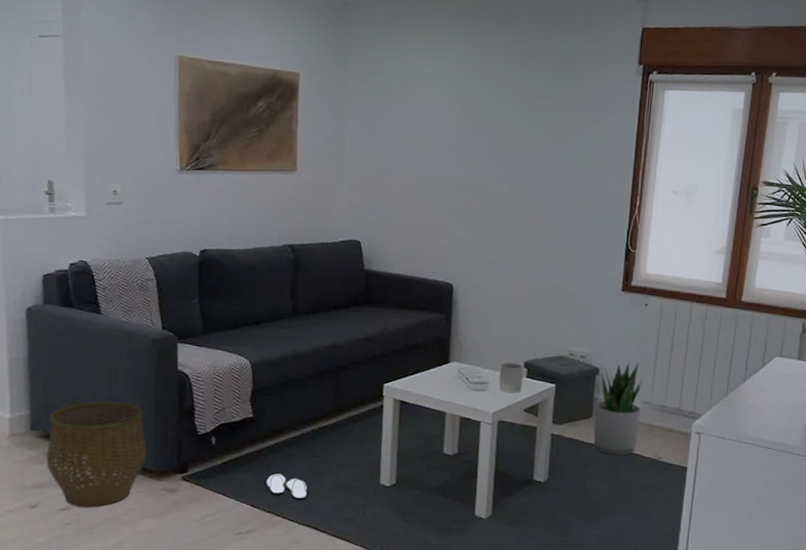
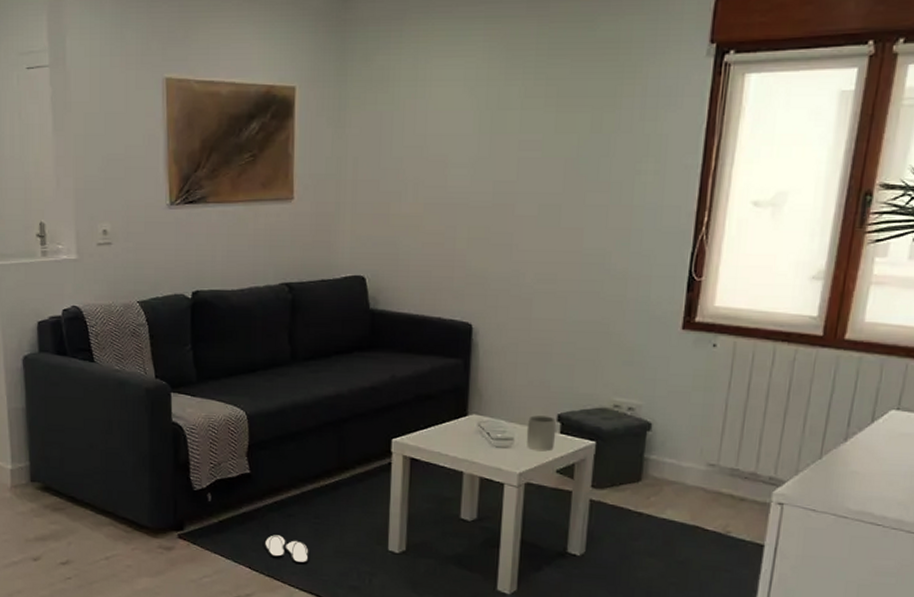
basket: present [46,401,147,508] -> none [46,452,143,563]
planter: present [593,362,642,456] -> none [643,415,707,528]

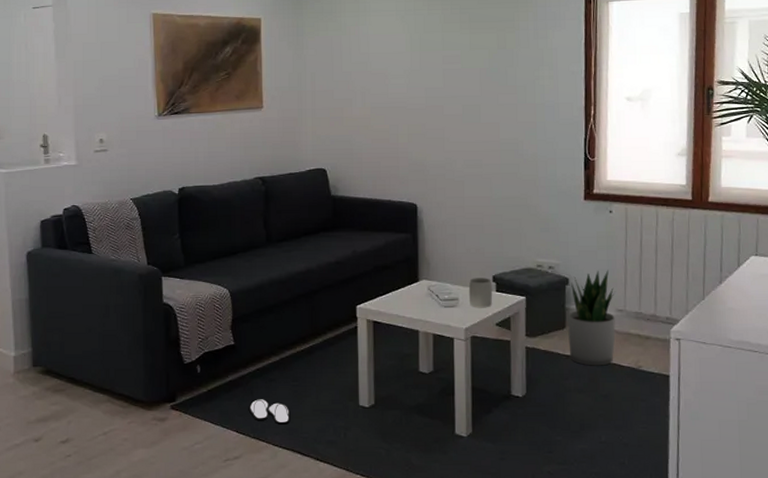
planter: none [643,415,707,528] -> present [568,270,616,366]

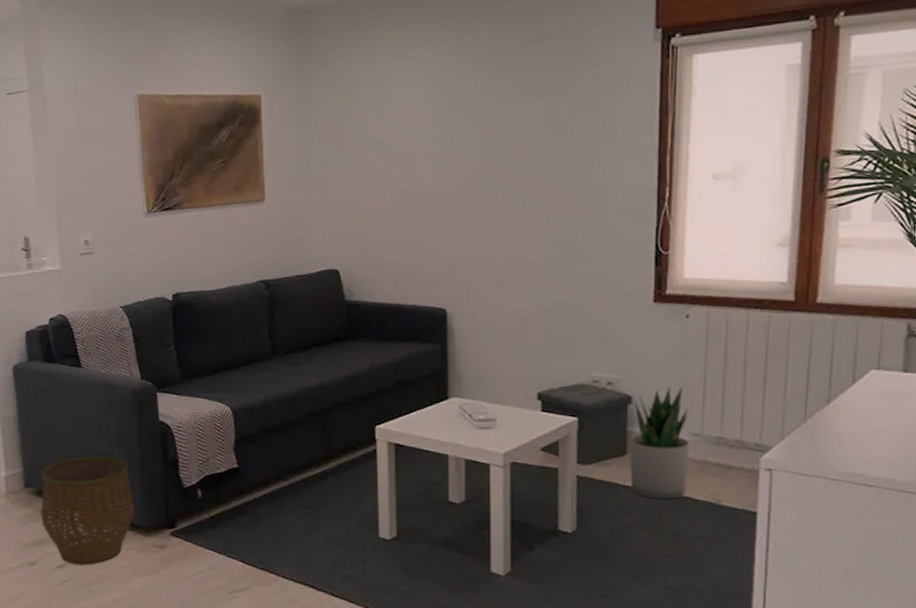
basket: none [47,335,138,439] -> present [40,456,135,565]
slippers: present [249,399,291,425] -> none [256,527,302,556]
mug: present [468,278,493,308] -> none [508,395,538,430]

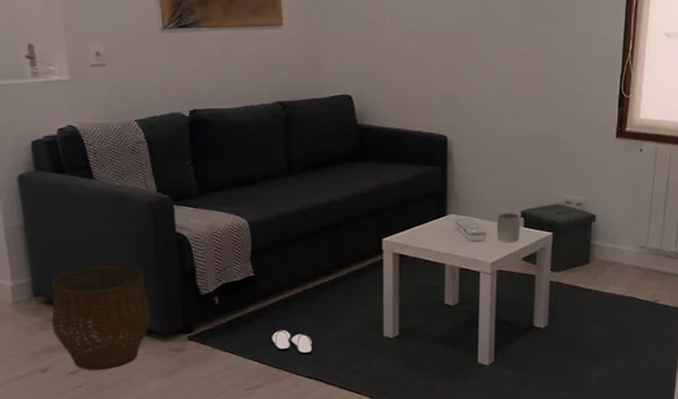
slippers: none [256,527,302,556] -> present [271,330,314,355]
mug: none [508,395,538,430] -> present [496,213,521,243]
planter: present [629,386,689,499] -> none [591,208,638,300]

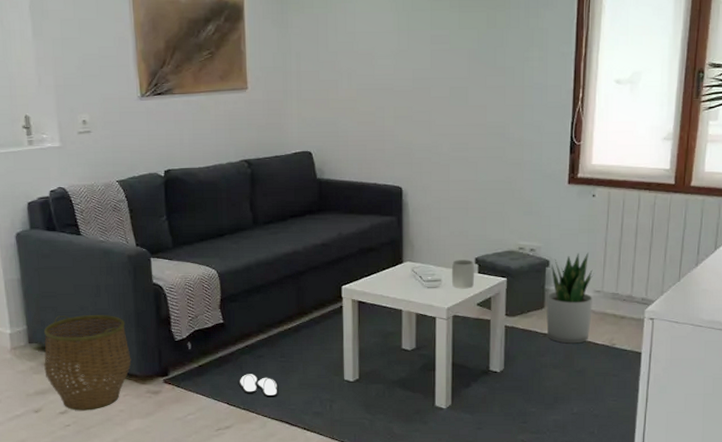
planter: none [591,208,638,300] -> present [546,253,593,344]

